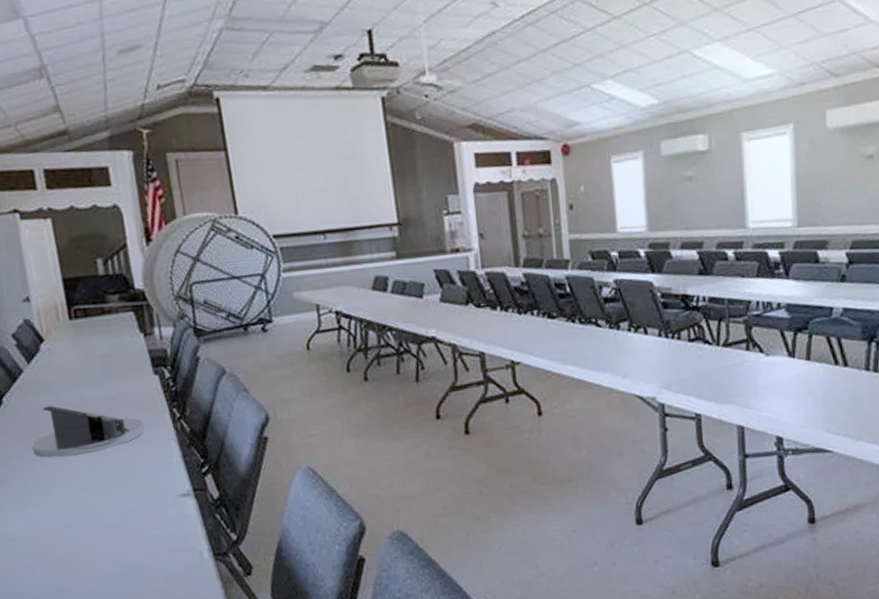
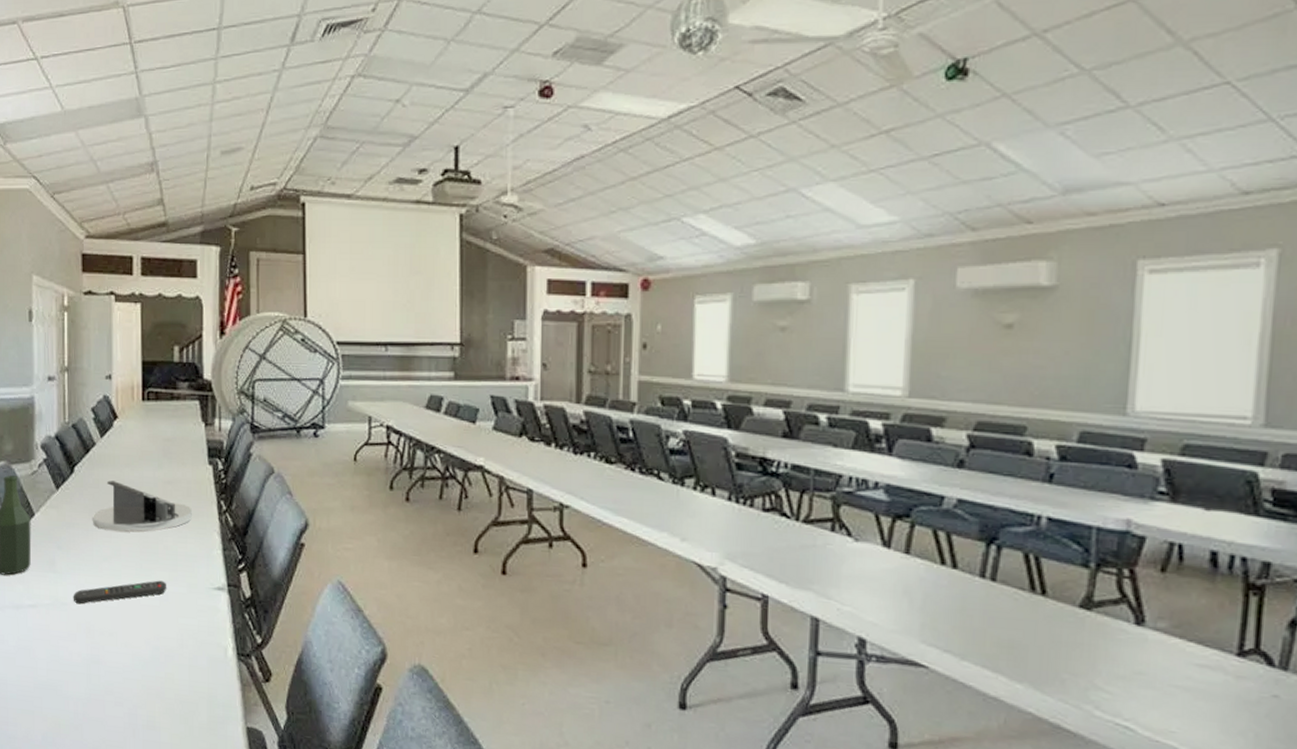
remote control: none [24,497,128,537] -> present [74,580,167,605]

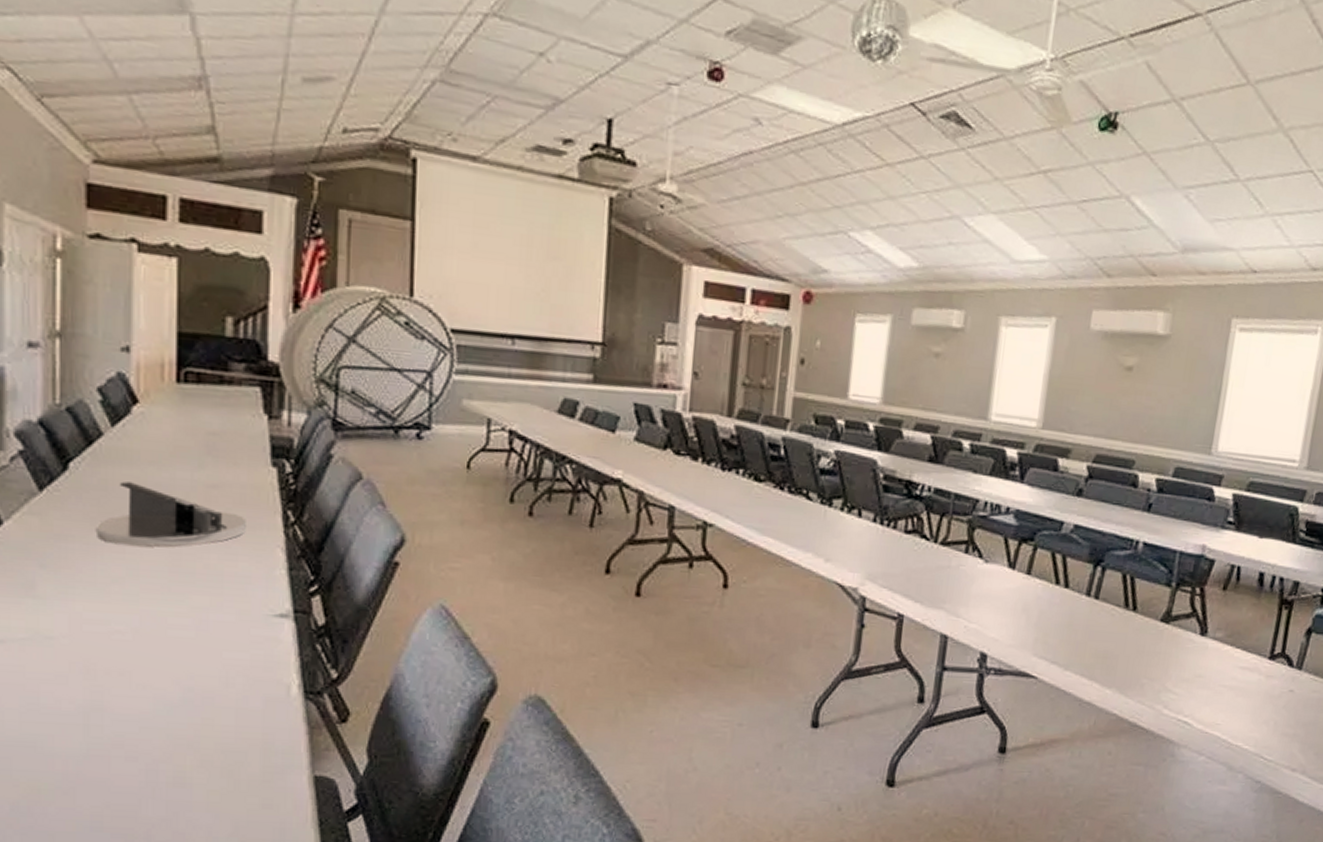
remote control: present [74,580,167,605] -> none [65,606,208,638]

